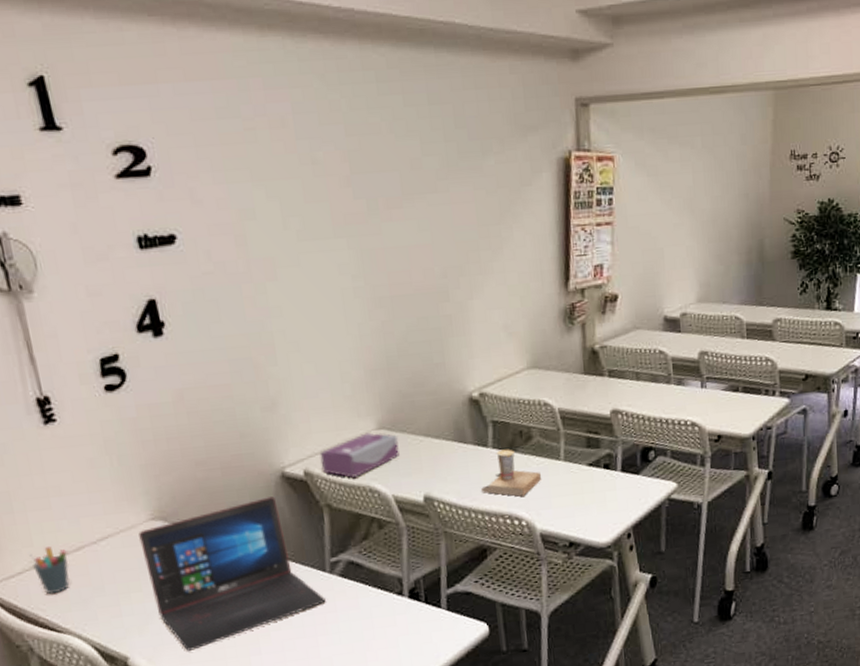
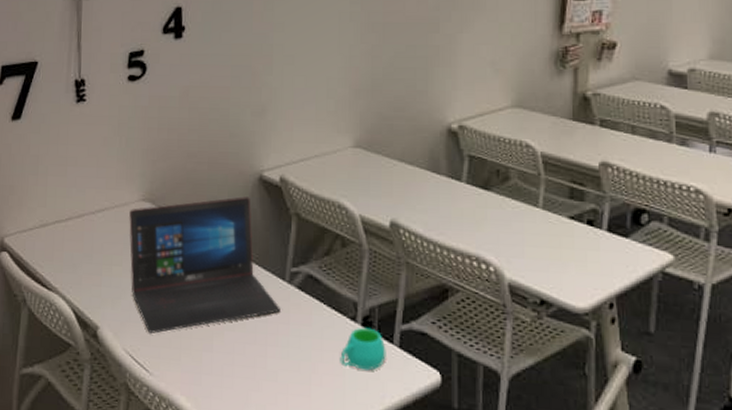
pen holder: present [27,547,70,595] -> none [40,210,70,254]
tissue box: present [319,432,400,478] -> none [296,149,373,191]
mug: none [392,598,436,639] -> present [340,327,386,371]
cup: present [481,449,541,497] -> none [450,186,515,239]

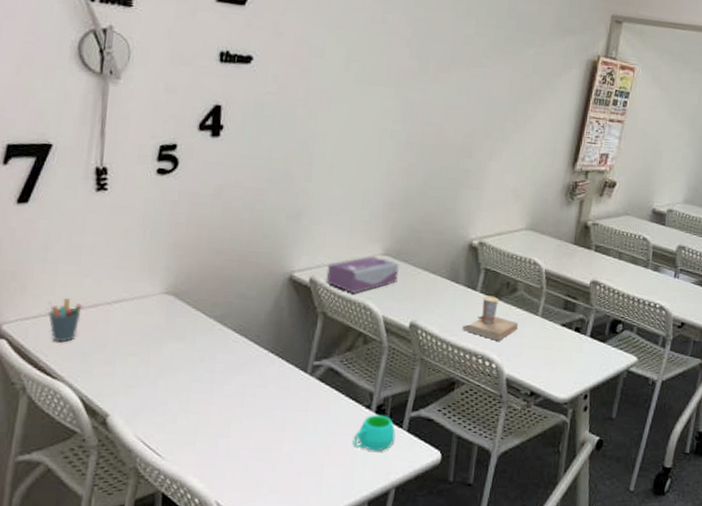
pen holder: none [40,210,70,254] -> present [47,298,82,343]
laptop: present [129,196,280,333] -> none [147,294,300,421]
tissue box: none [296,149,373,191] -> present [326,256,400,293]
cup: none [450,186,515,239] -> present [462,295,518,341]

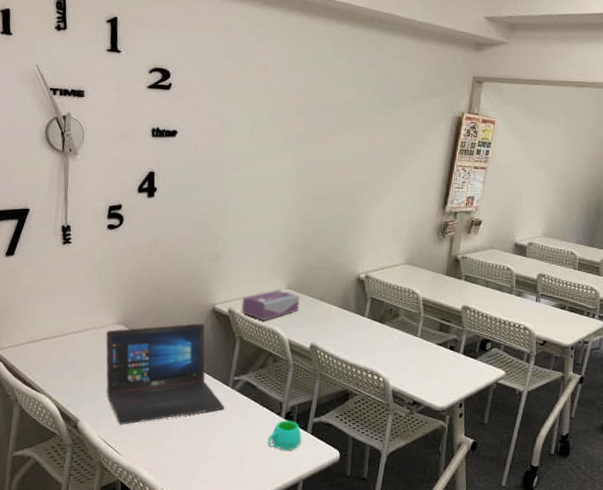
pen holder: present [47,298,82,343] -> none [30,329,56,364]
laptop: none [147,294,300,421] -> present [106,323,224,425]
cup: present [462,295,518,341] -> none [354,320,400,359]

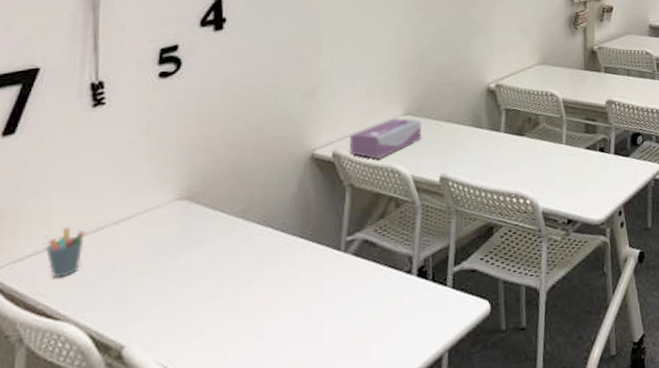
pen holder: none [30,329,56,364] -> present [43,227,85,278]
laptop: present [106,323,224,425] -> none [162,177,336,338]
mug: present [267,420,302,451] -> none [397,276,441,319]

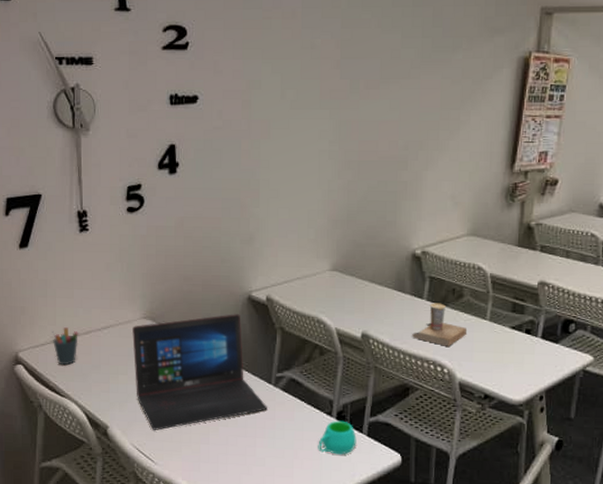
laptop: none [162,177,336,338] -> present [132,314,267,430]
tissue box: present [349,118,423,159] -> none [281,272,348,308]
mug: none [397,276,441,319] -> present [318,420,357,455]
cup: none [492,133,545,177] -> present [412,303,466,346]

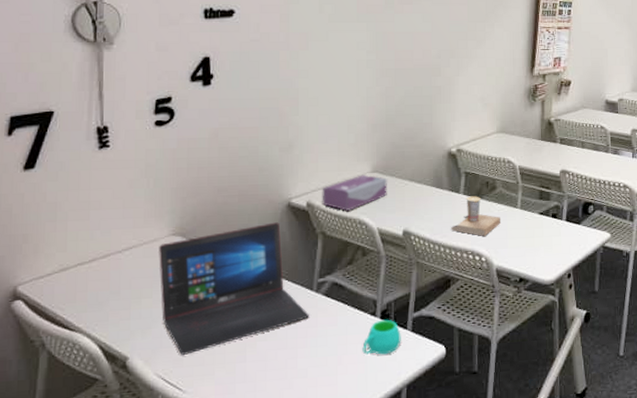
pen holder: present [51,327,78,366] -> none [60,253,94,296]
tissue box: none [281,272,348,308] -> present [322,174,388,211]

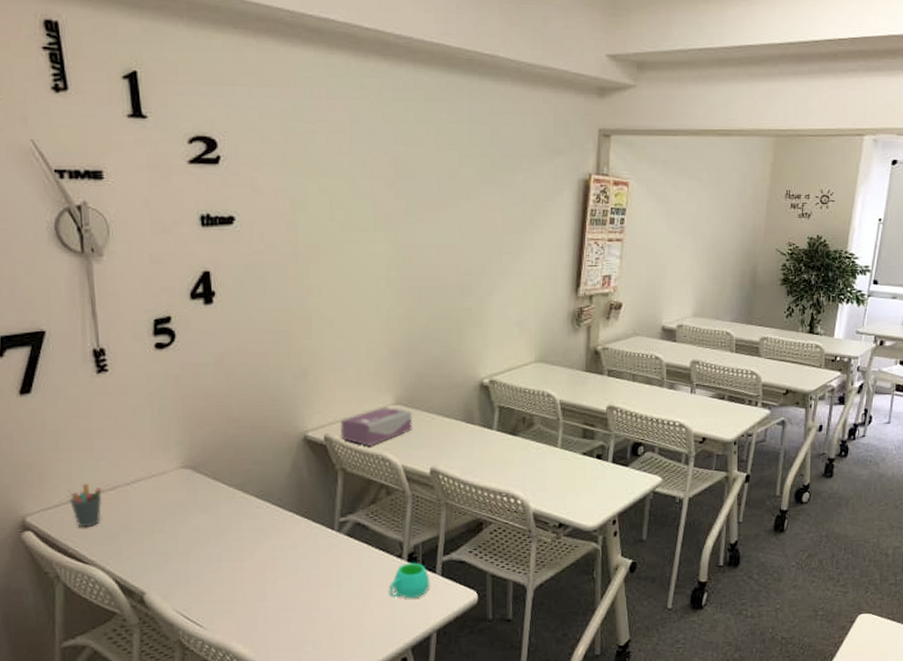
pen holder: none [60,253,94,296] -> present [66,484,103,528]
laptop: present [159,222,309,355] -> none [169,457,331,592]
cup: present [451,196,500,236] -> none [483,433,538,477]

